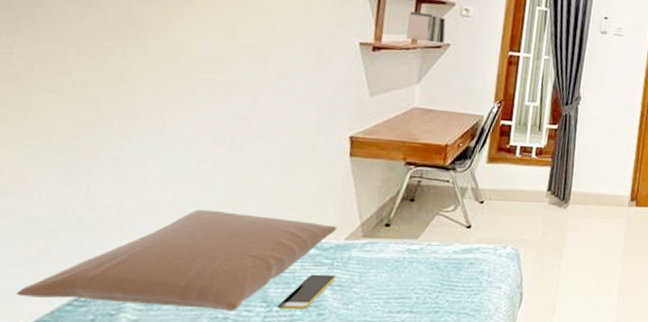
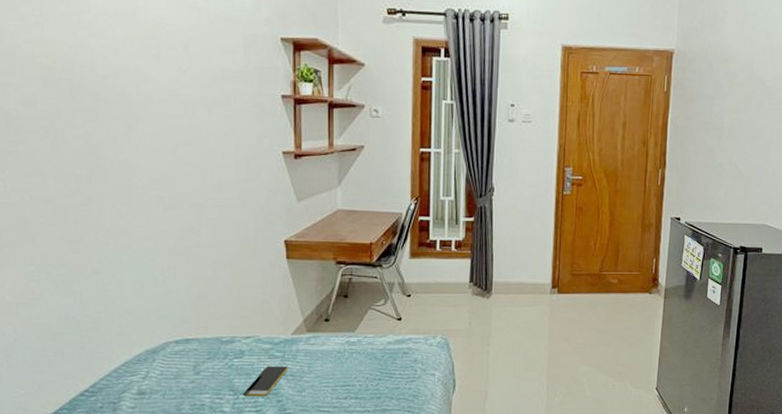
pillow: present [16,209,338,311] -> none [42,312,284,399]
books: present [406,11,446,44] -> none [323,117,358,146]

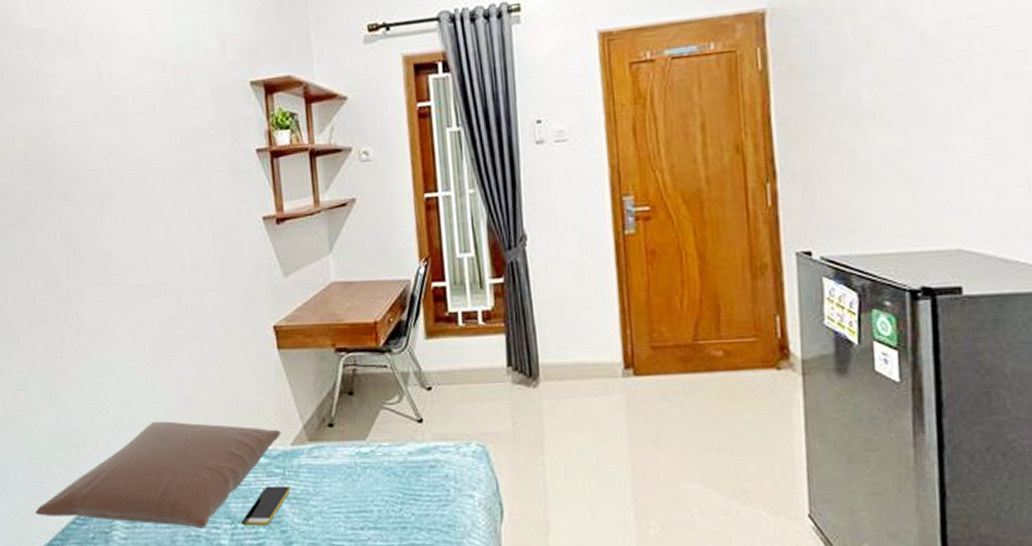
pillow: none [42,312,284,399] -> present [35,421,282,529]

